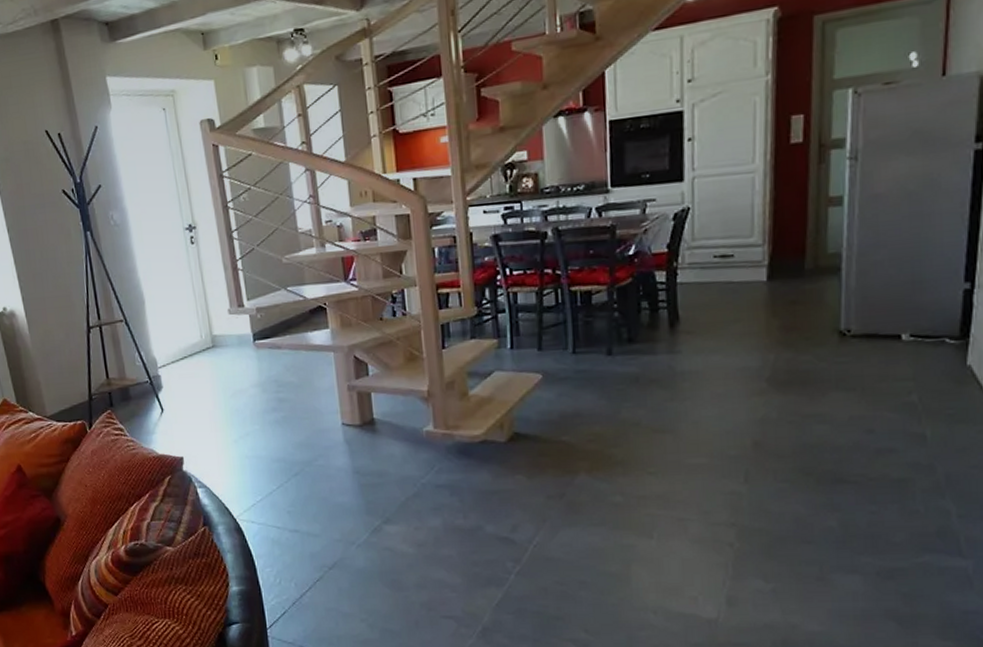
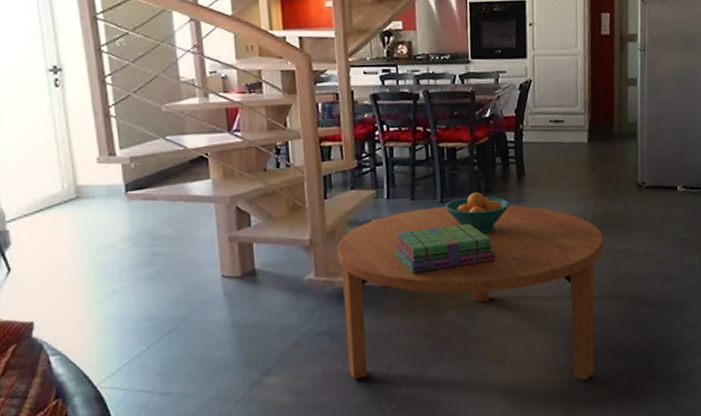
coffee table: none [456,356,787,566] -> present [336,205,604,381]
stack of books: none [518,377,640,431] -> present [394,223,496,274]
fruit bowl: none [577,341,659,389] -> present [445,191,510,233]

